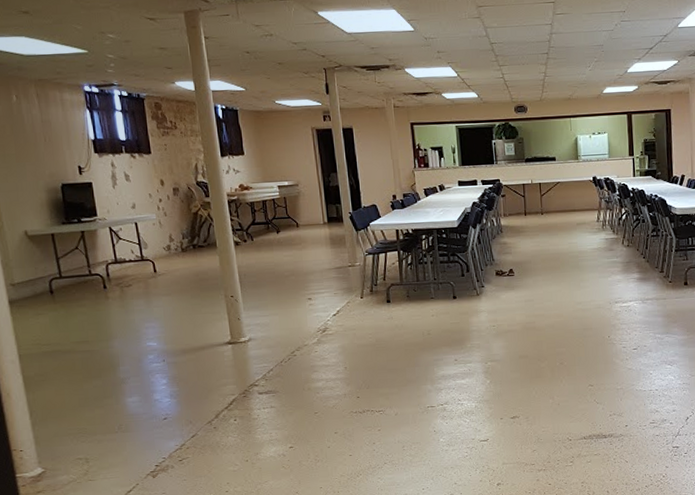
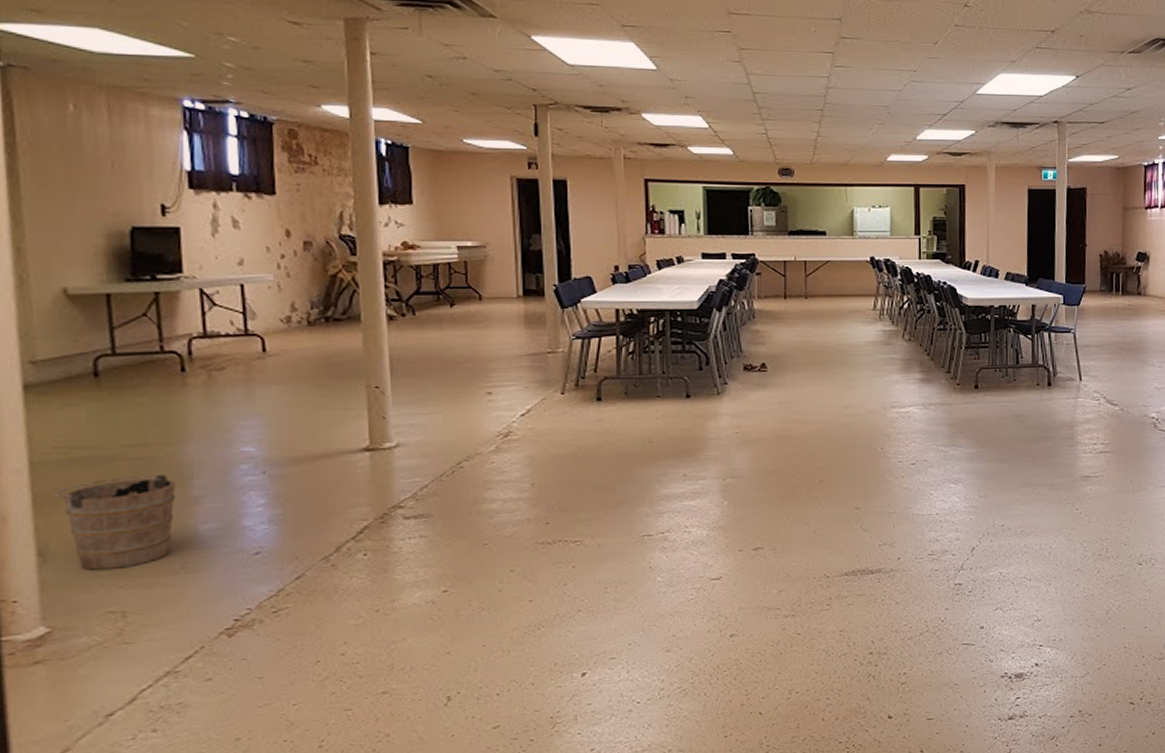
bucket: none [37,362,110,430] -> present [56,474,176,571]

